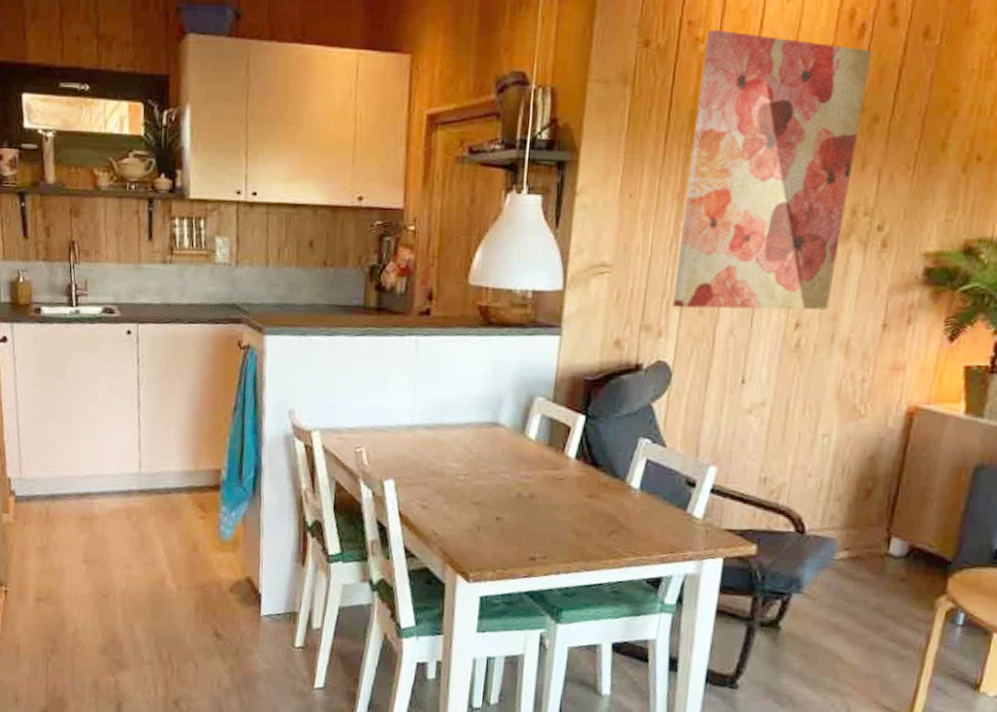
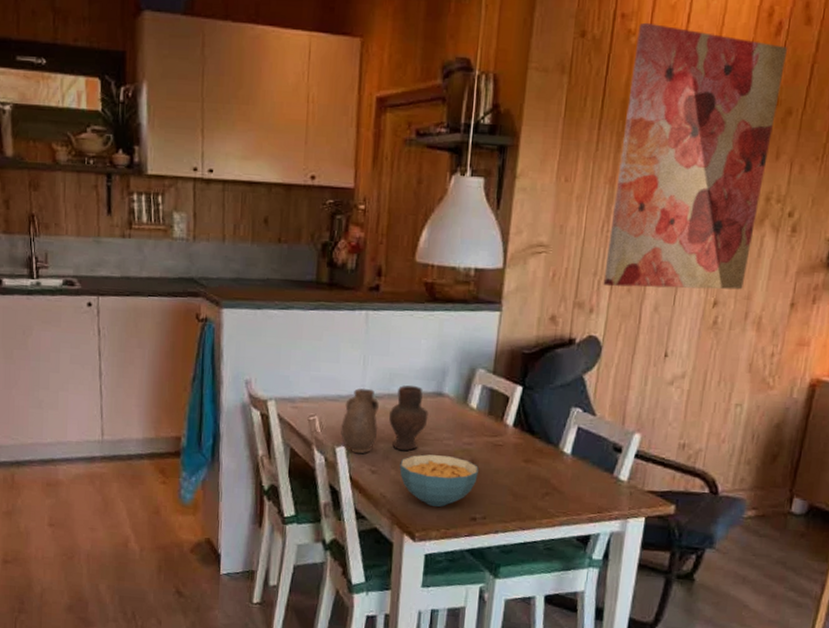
vase: none [388,415,483,488] -> present [340,385,429,454]
cereal bowl: none [452,488,538,545] -> present [399,454,479,507]

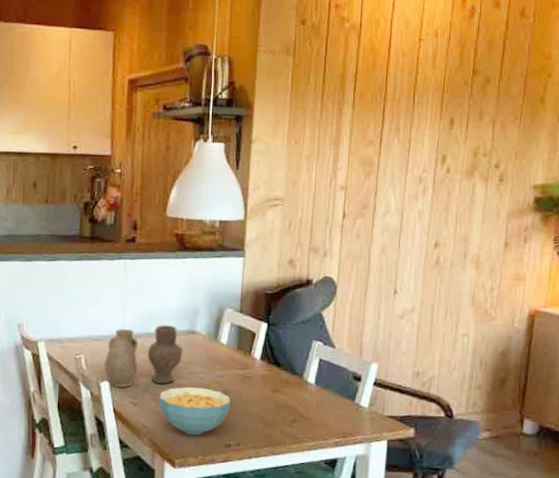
wall art: present [603,22,788,290] -> none [334,11,482,233]

